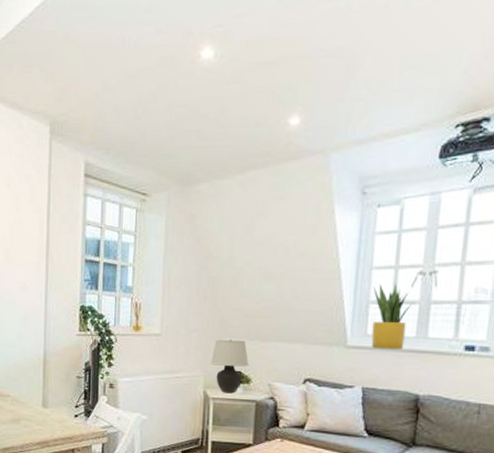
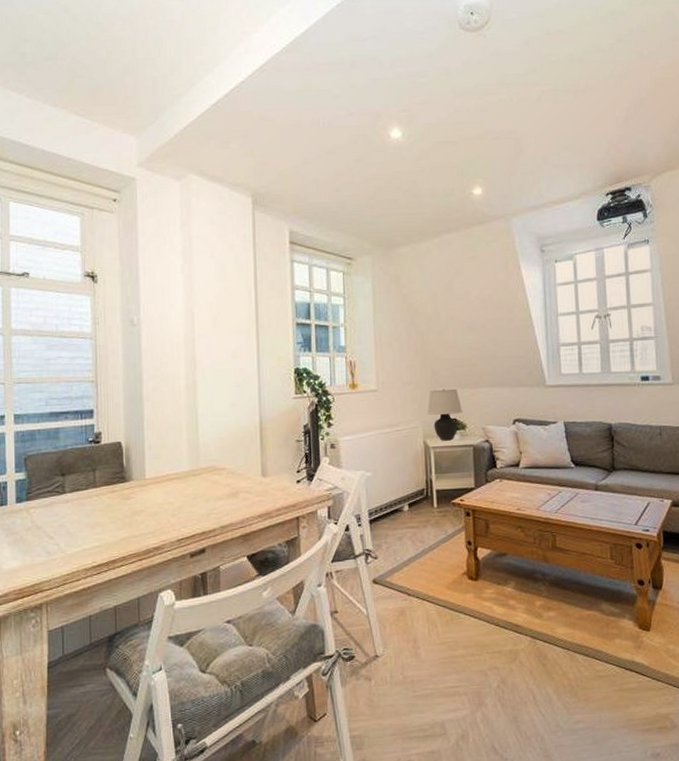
planter: present [371,283,414,350] -> none [561,327,596,386]

